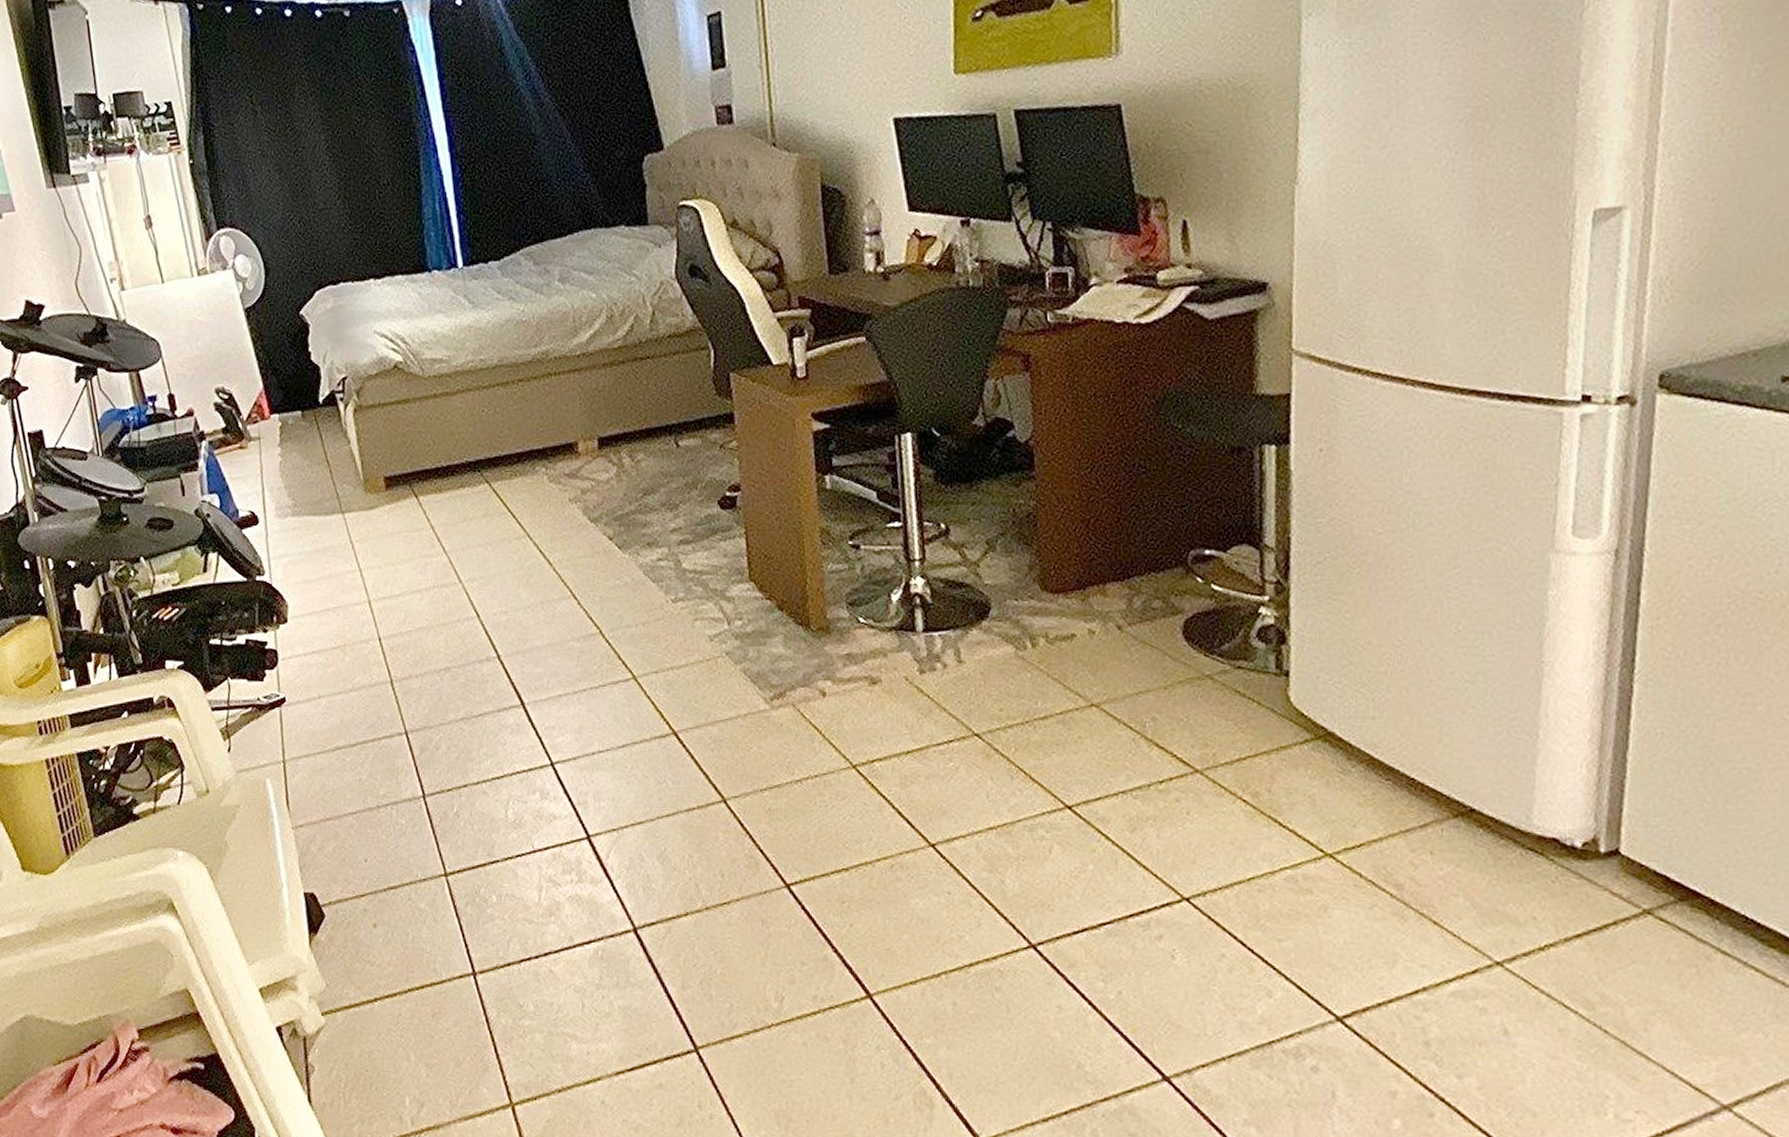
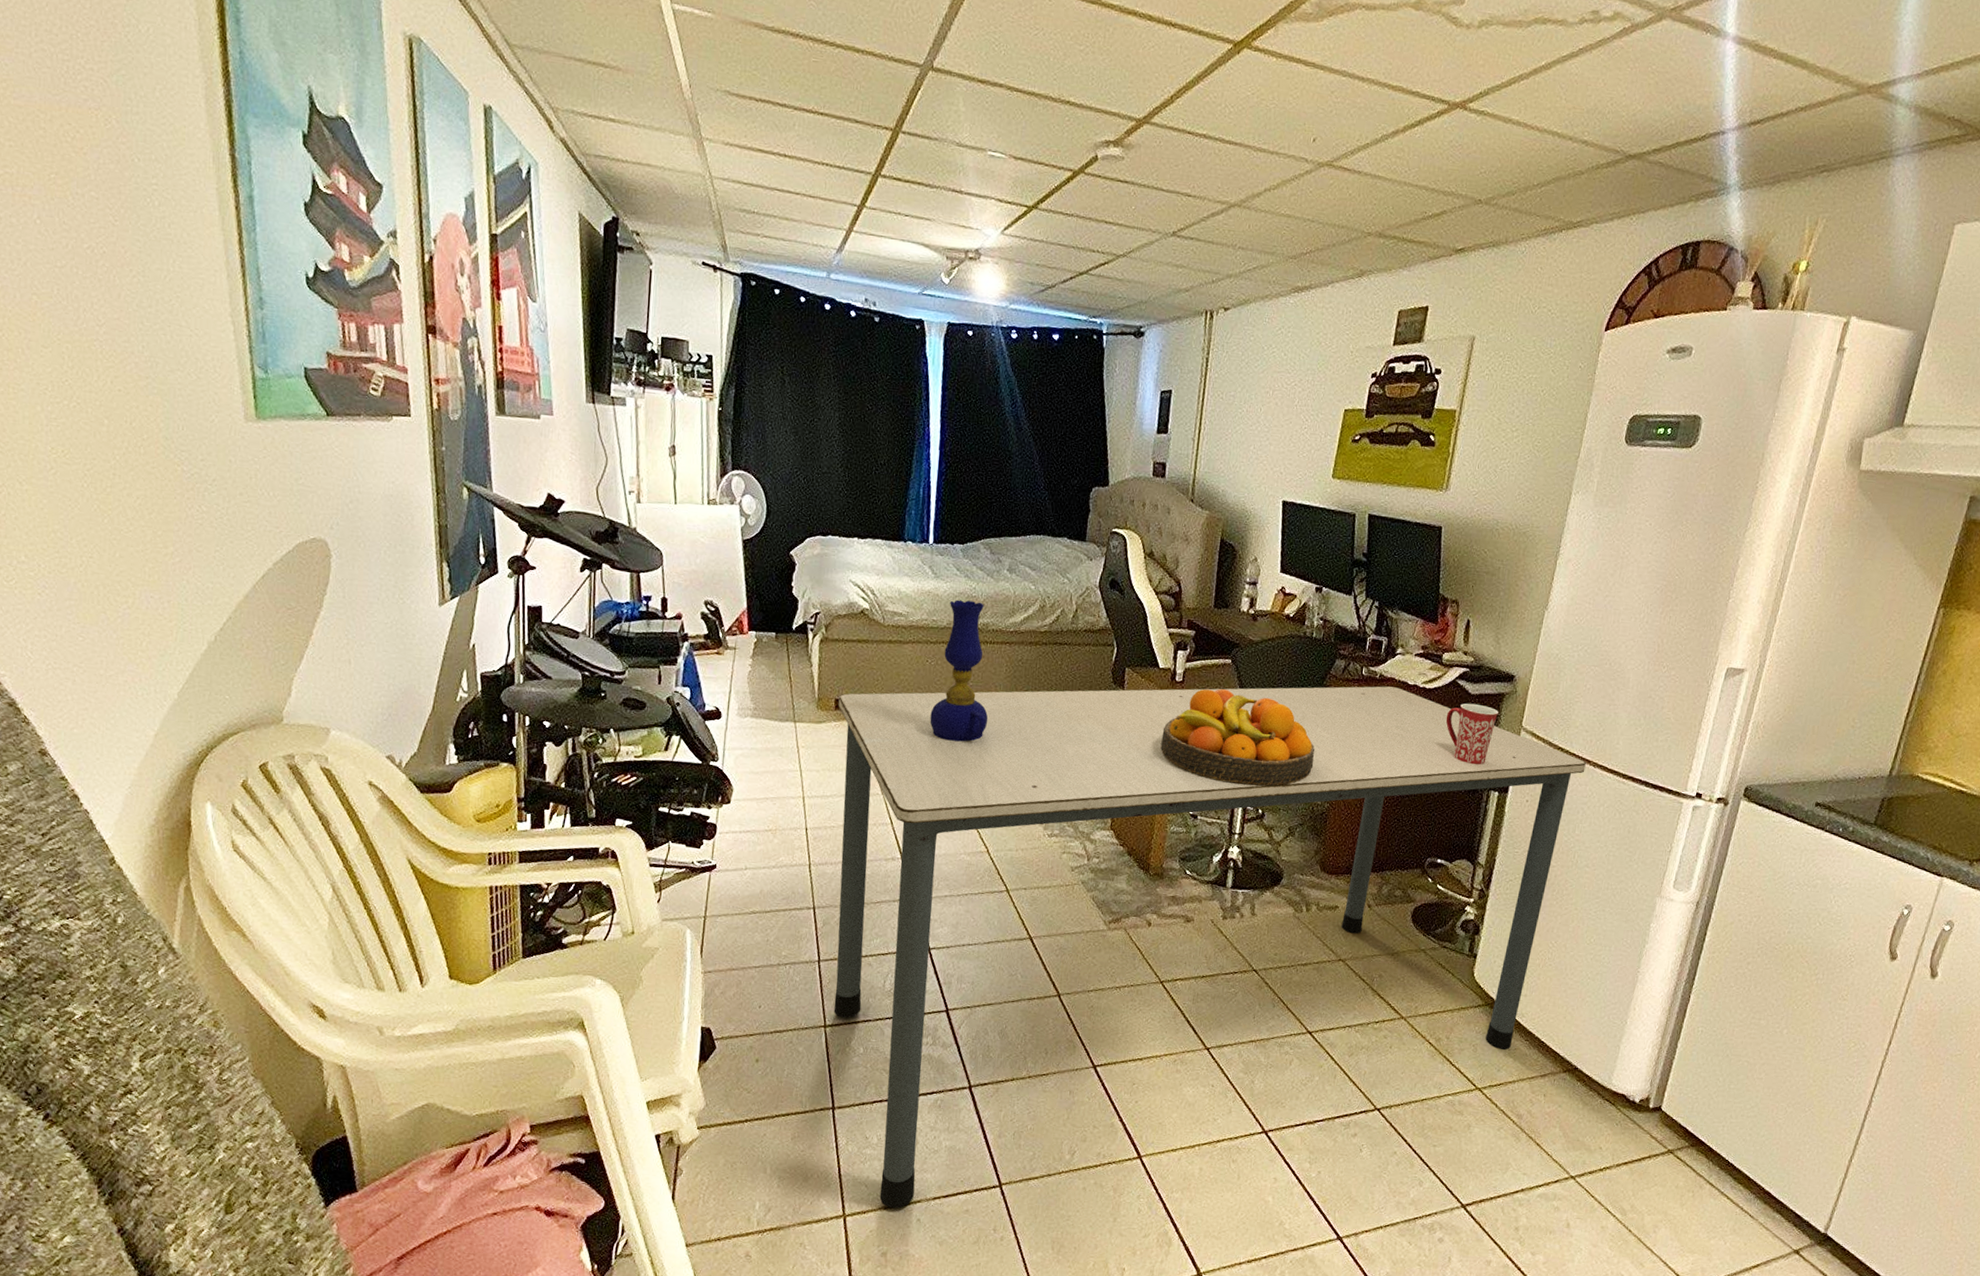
dining table: none [387,330,1400,1091] -> present [833,686,1586,1209]
oil lamp: none [497,326,571,504] -> present [930,599,988,742]
fruit bowl: none [792,376,1004,495] -> present [1160,689,1315,786]
mug: none [1178,331,1254,414] -> present [1445,703,1499,765]

